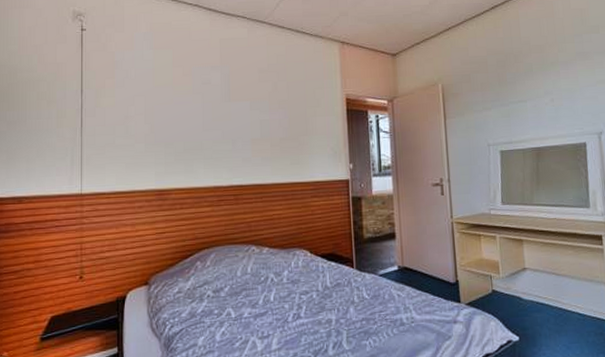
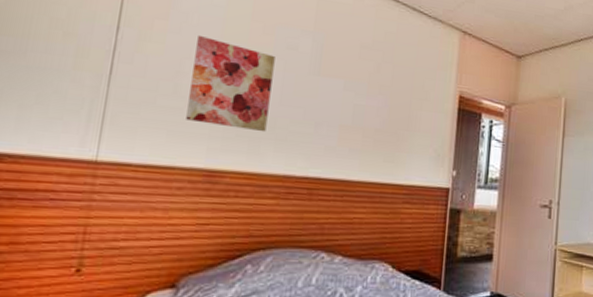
wall art: none [137,85,196,154] -> present [186,34,275,132]

